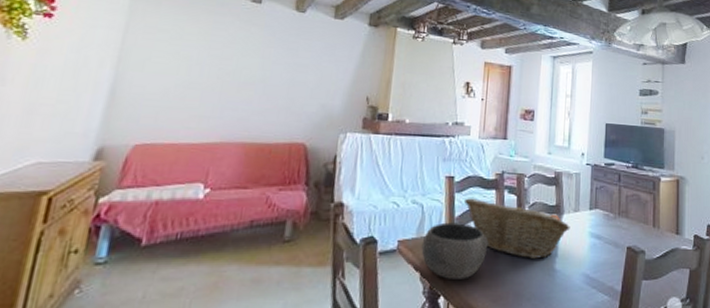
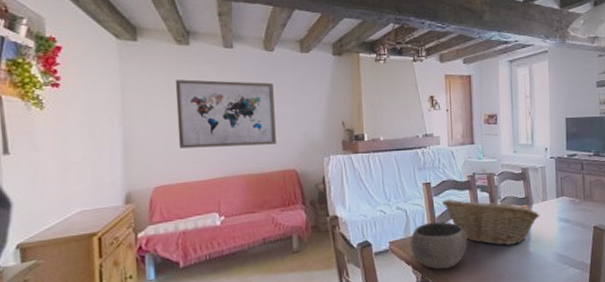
wall art: none [175,28,298,113] -> present [175,79,276,149]

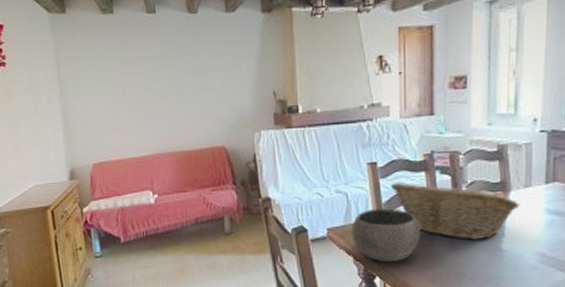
wall art: present [175,79,276,149] -> none [103,49,204,125]

